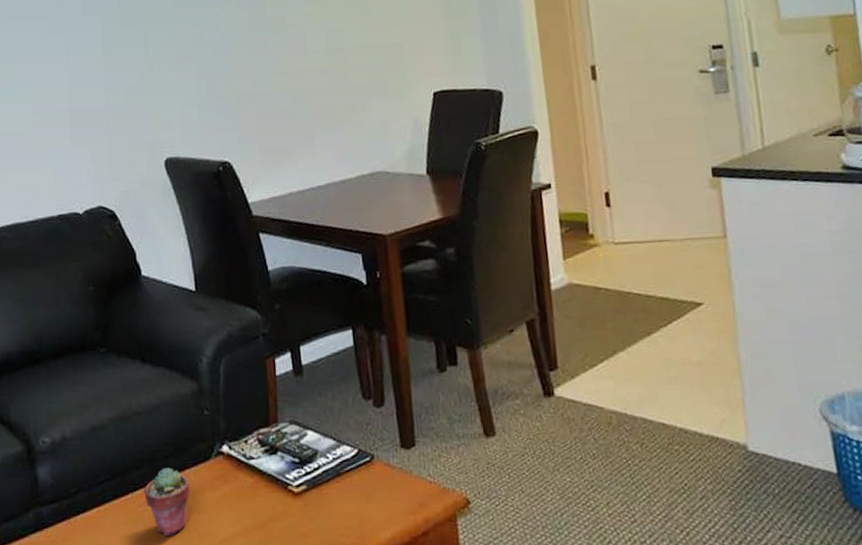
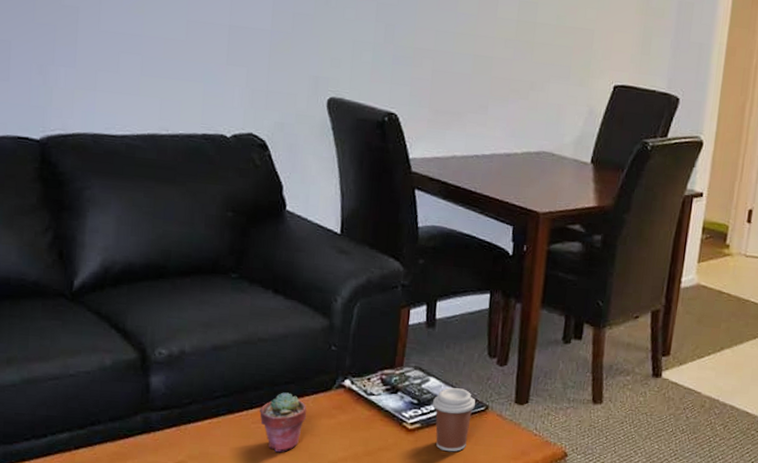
coffee cup: none [315,439,359,514] -> present [433,387,475,452]

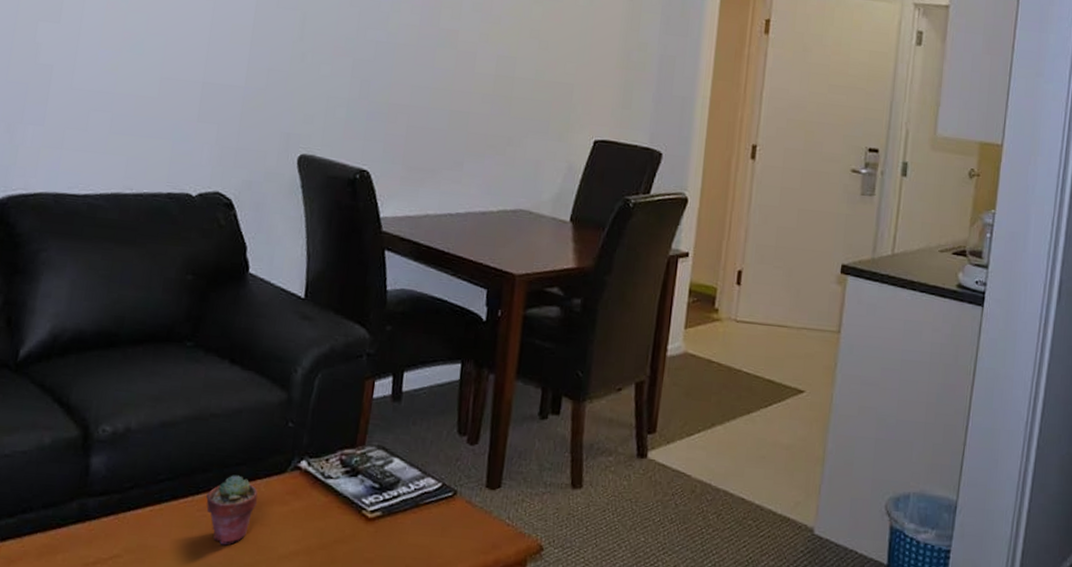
coffee cup: present [433,387,475,452] -> none [396,470,443,545]

